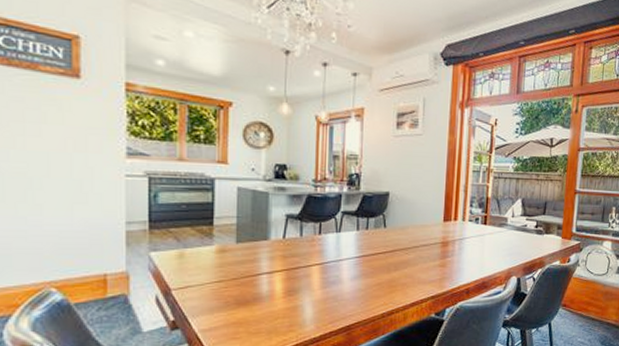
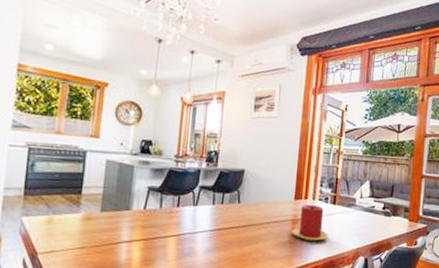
candle: none [442,226,480,264] -> present [292,205,328,242]

